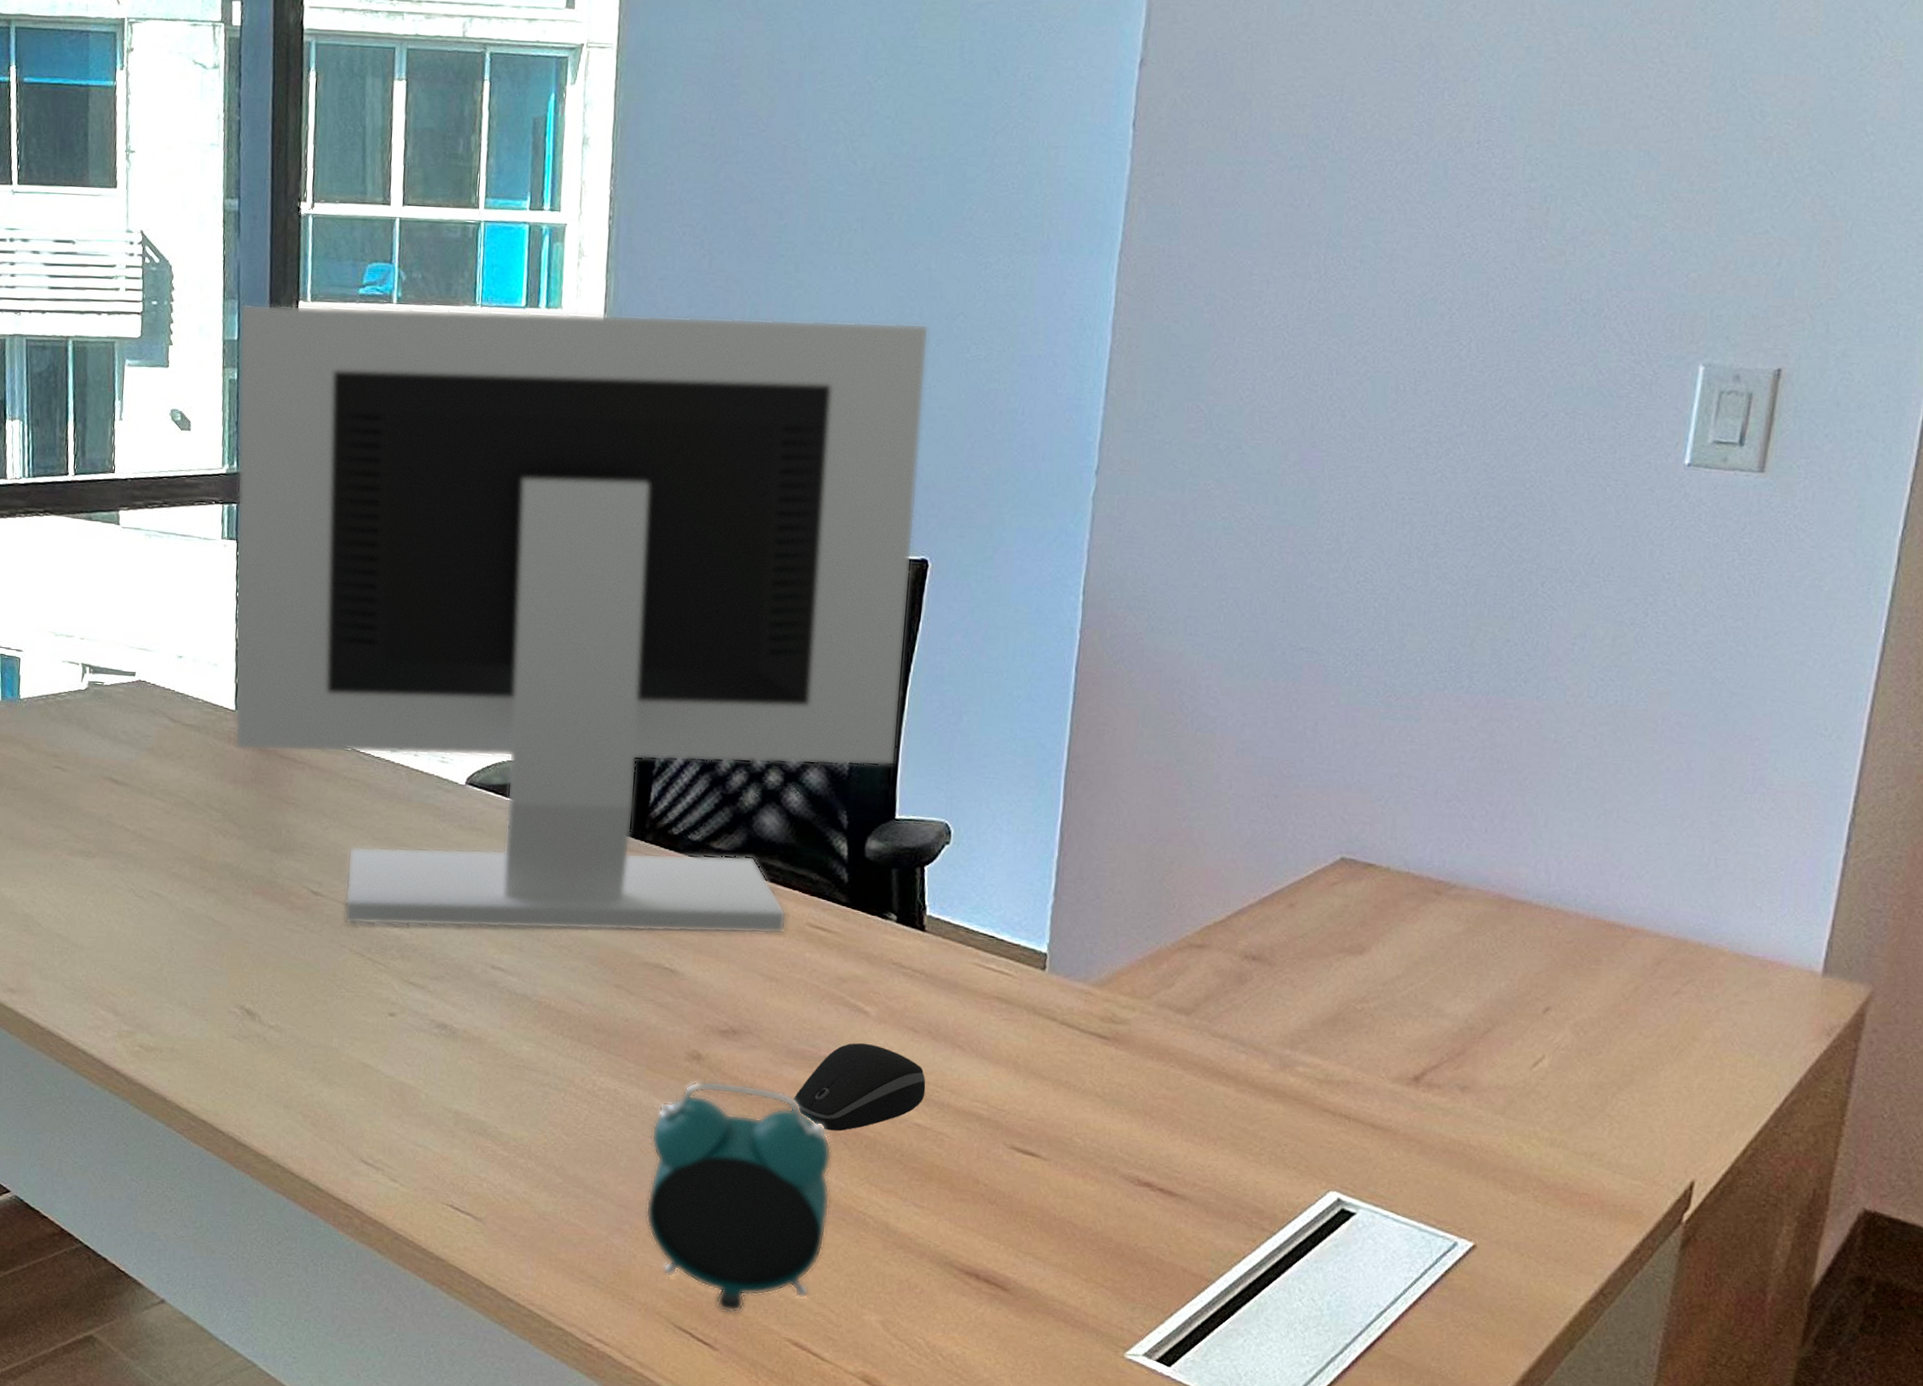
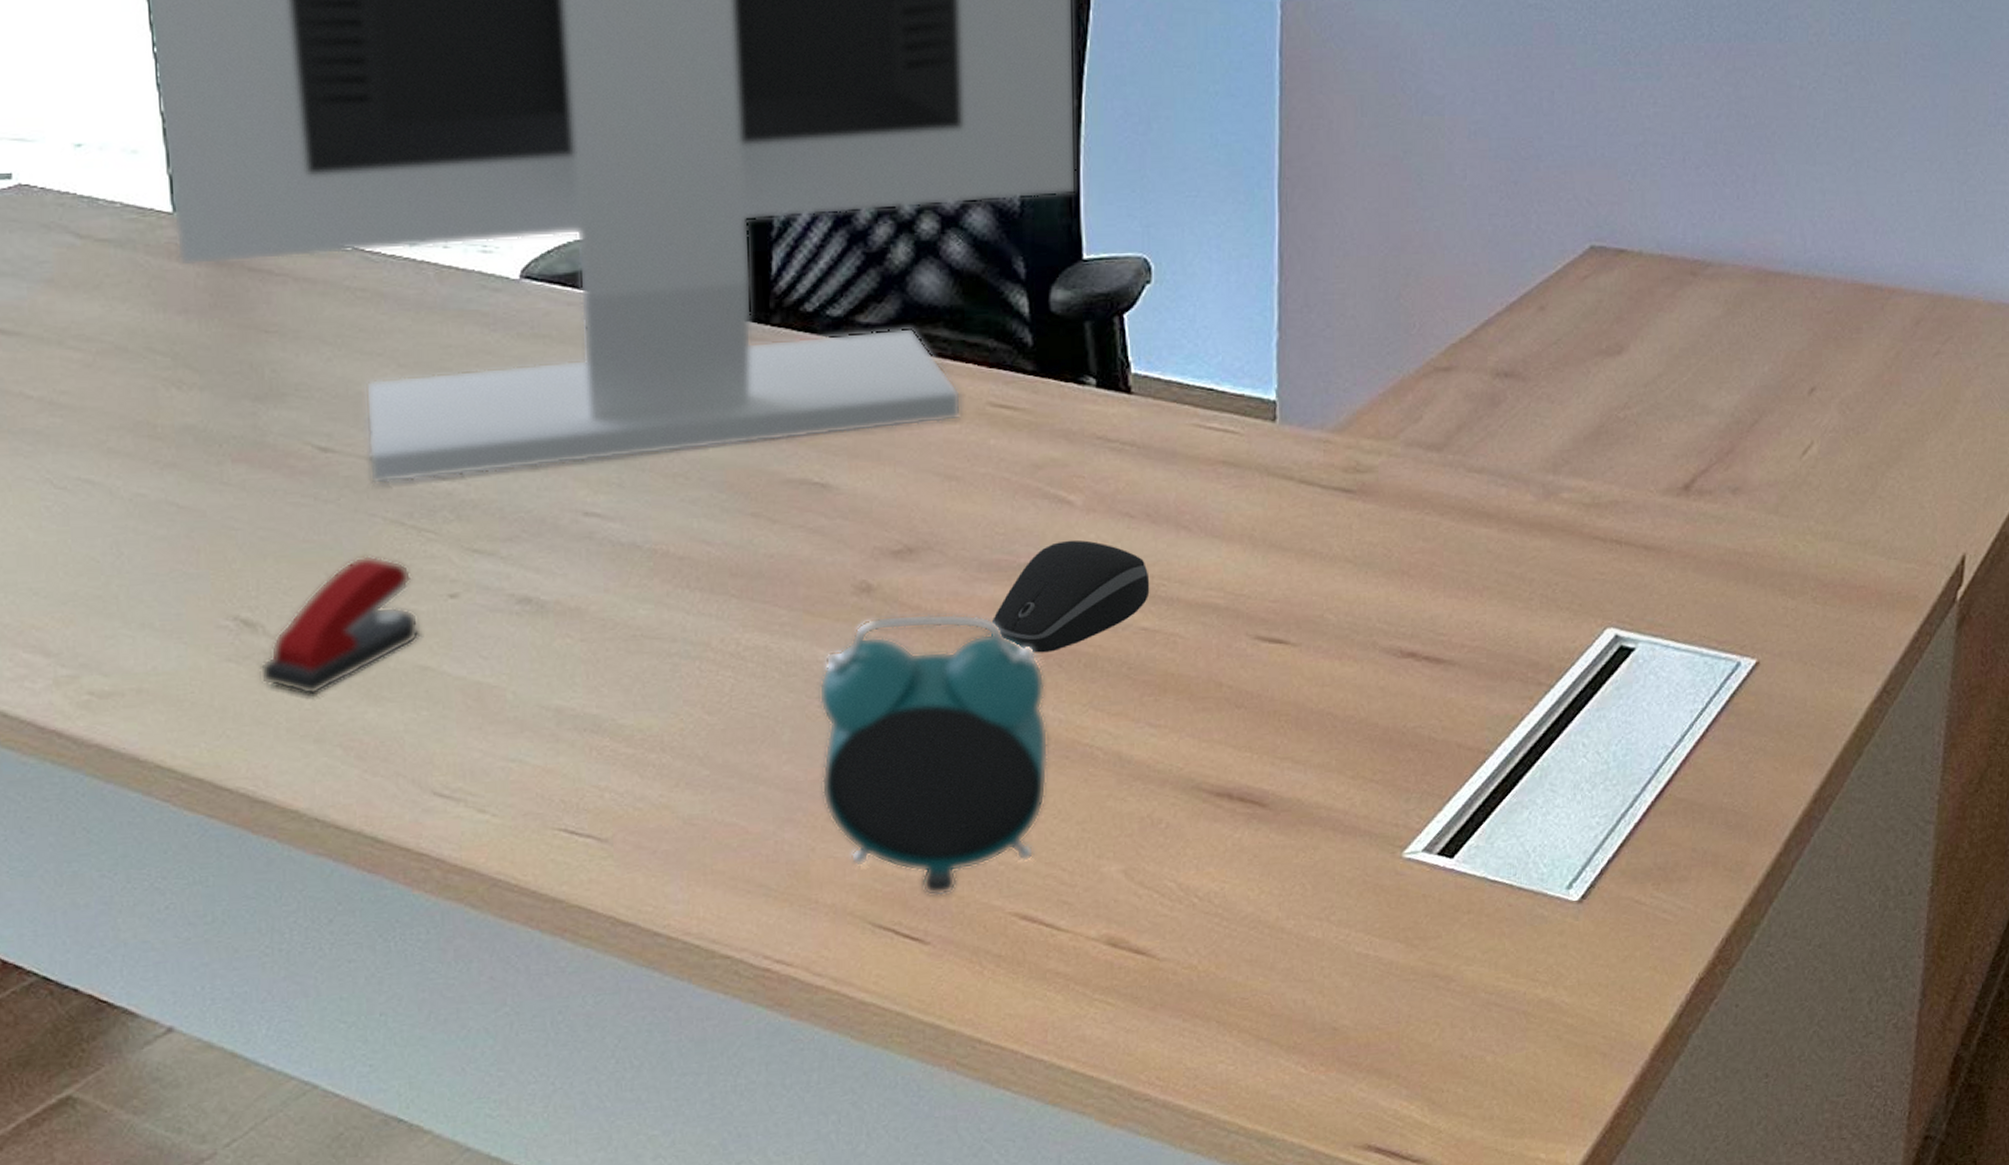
stapler: none [253,975,366,1073] -> present [259,555,420,695]

